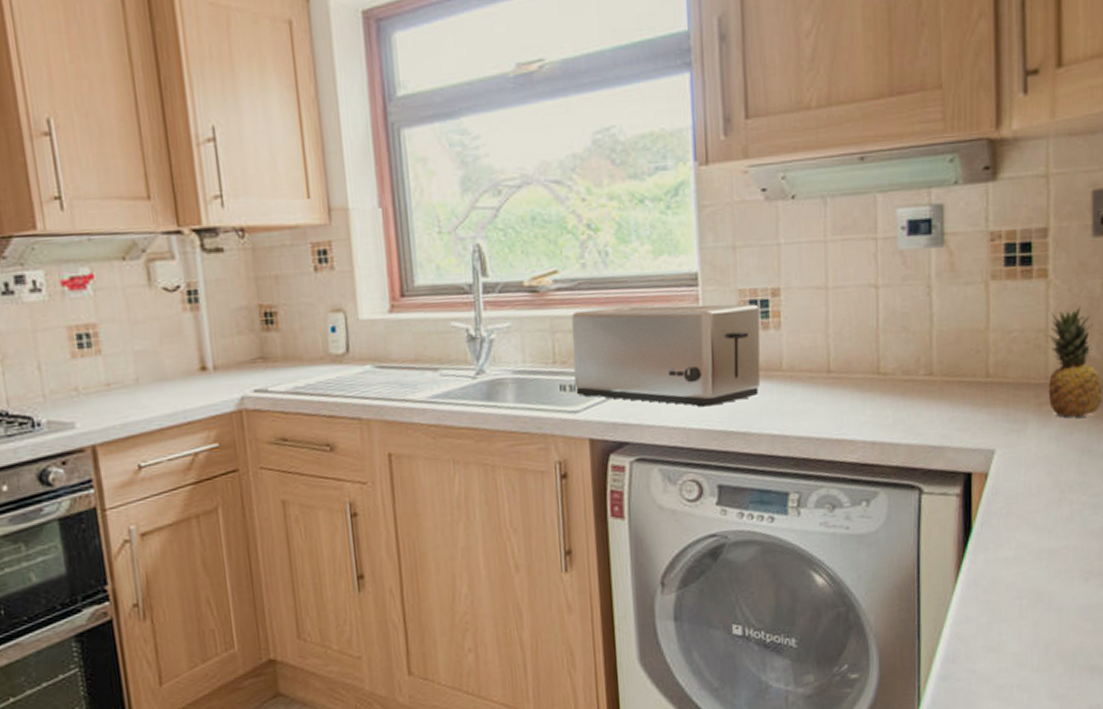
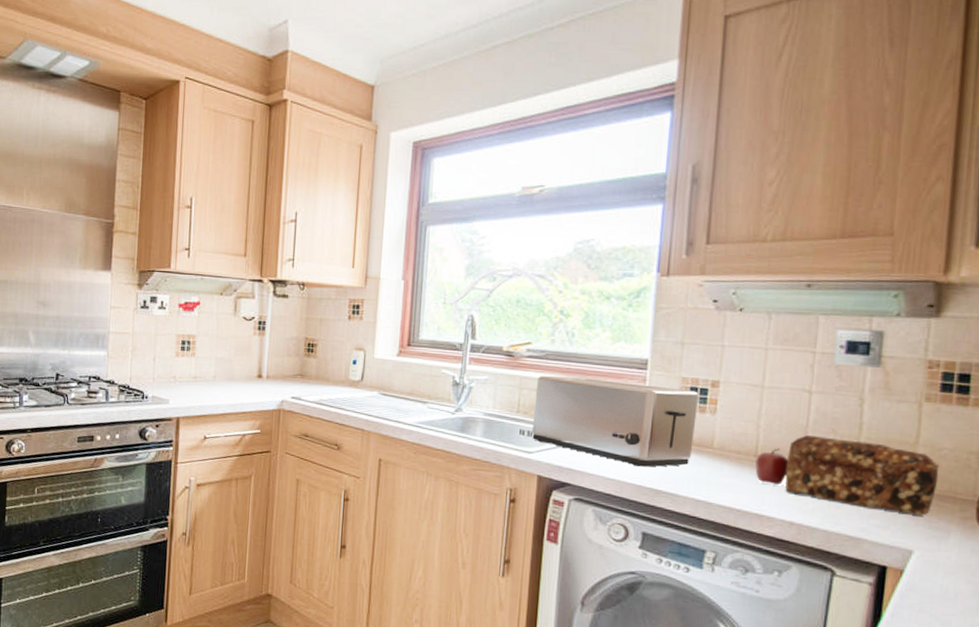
fruit: none [829,358,863,403] -> present [755,448,789,486]
bread loaf: none [861,335,1012,411] -> present [785,435,940,515]

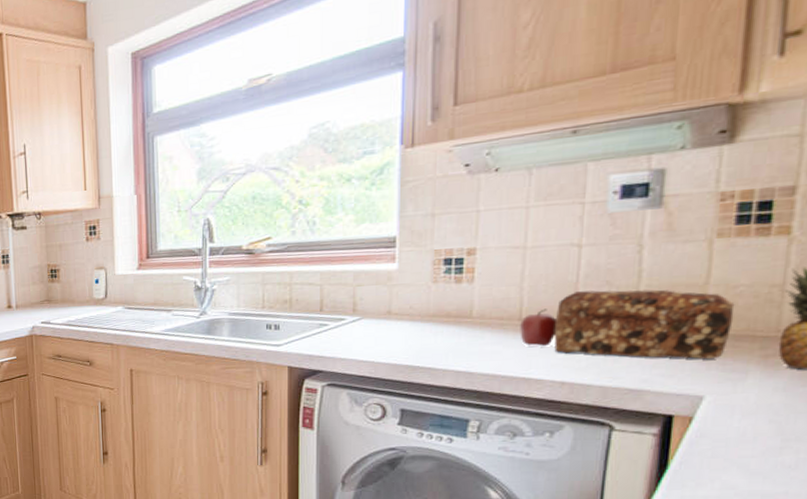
toaster: present [532,375,700,467] -> none [279,262,455,346]

